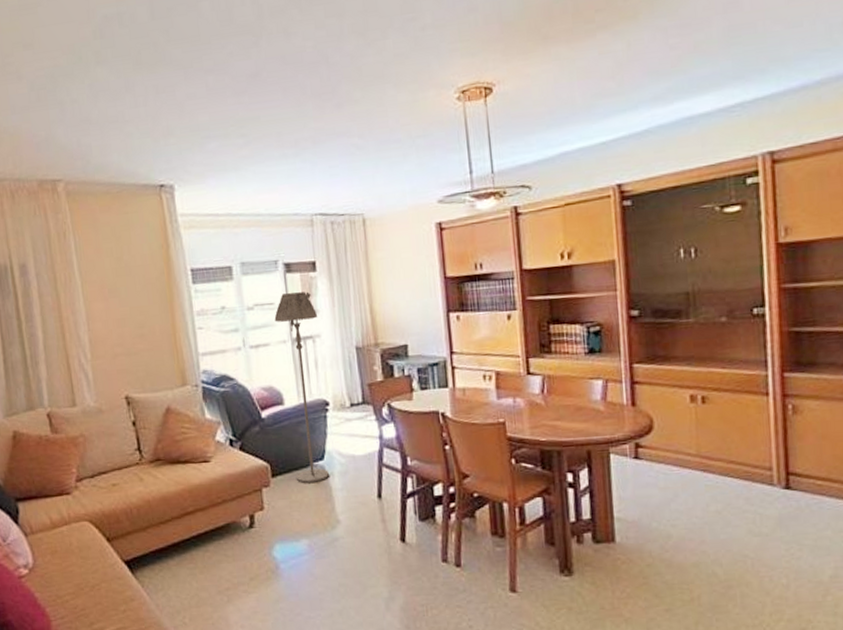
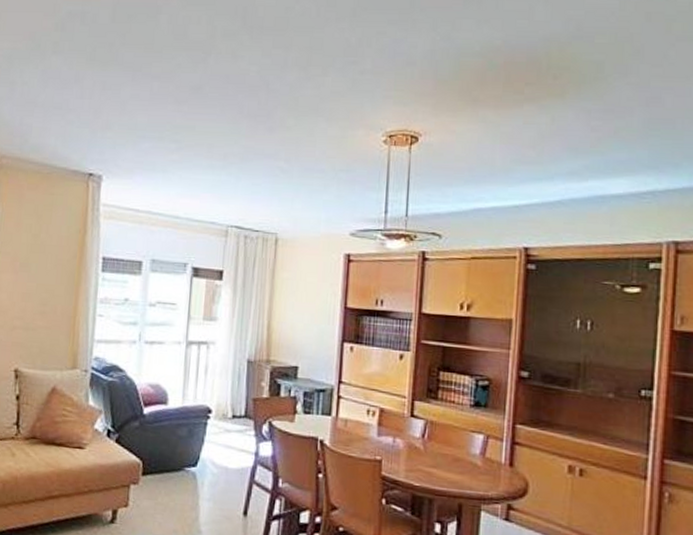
floor lamp: present [274,291,329,483] -> none [166,296,216,488]

